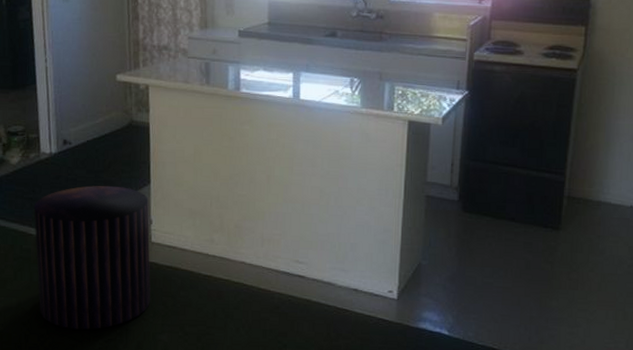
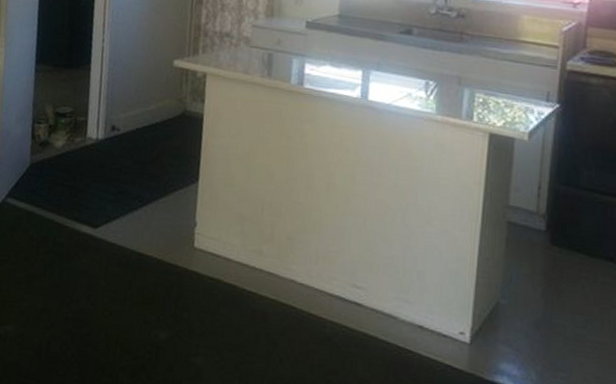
stool: present [33,185,151,330] -> none [65,177,195,343]

